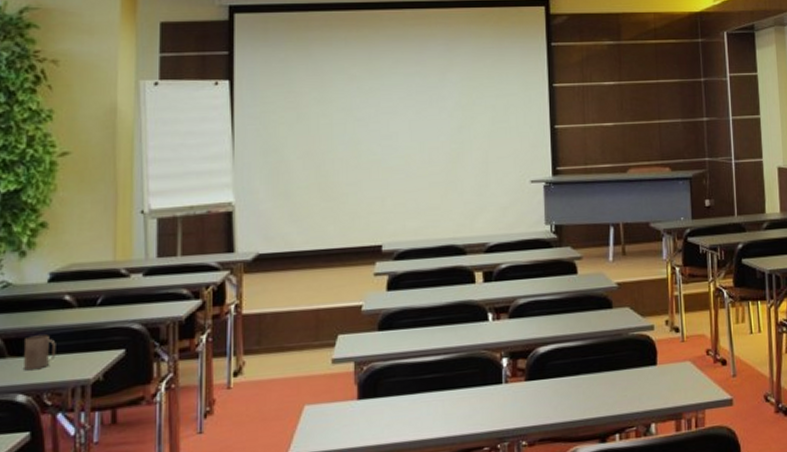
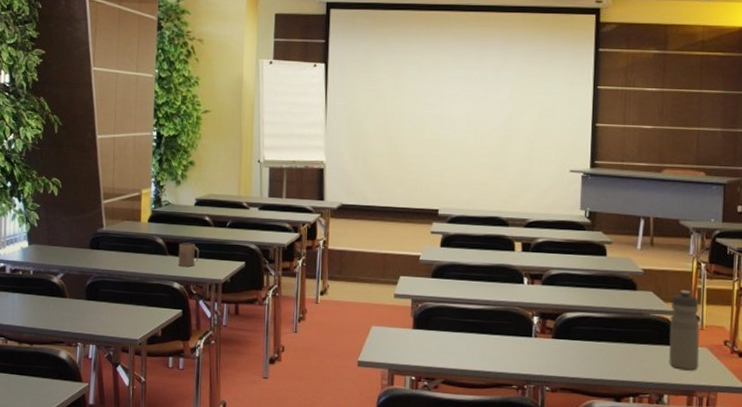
water bottle: none [649,299,684,391] -> present [669,290,700,371]

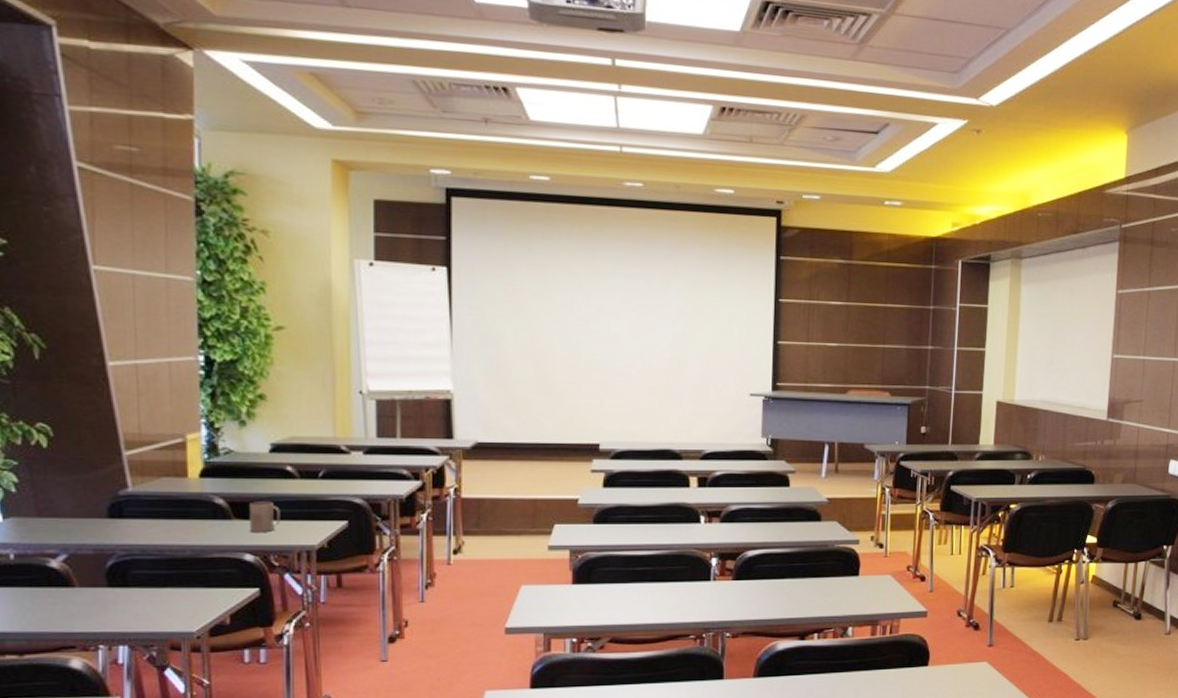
water bottle: present [669,290,700,371] -> none [853,517,884,600]

